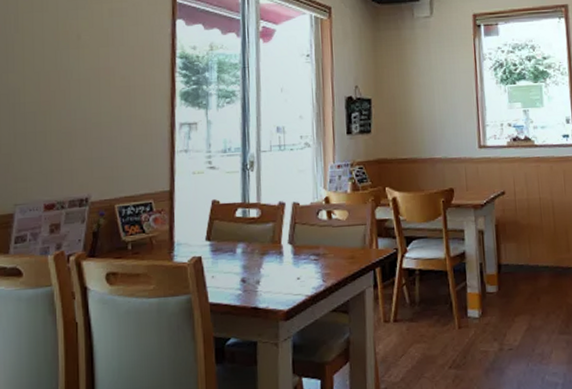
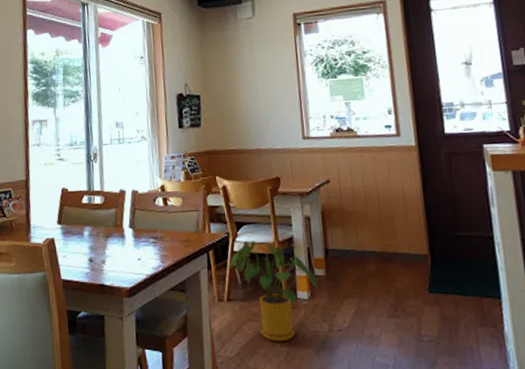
house plant: none [397,256,490,364] -> present [229,240,318,342]

